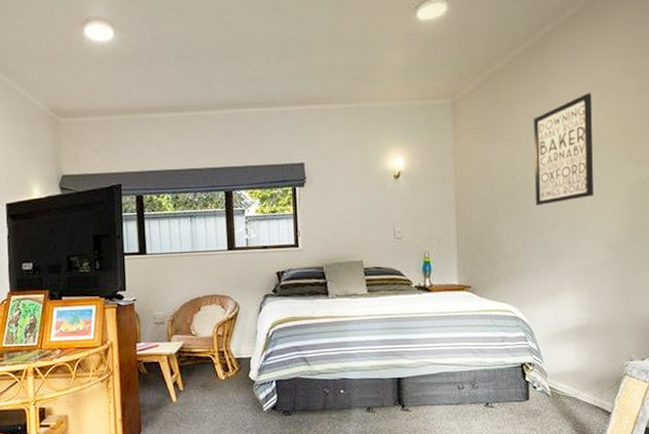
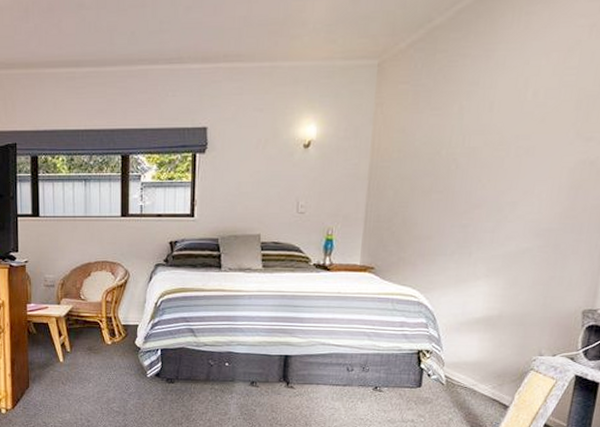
wall art: present [533,93,593,205] -> none [458,56,546,184]

